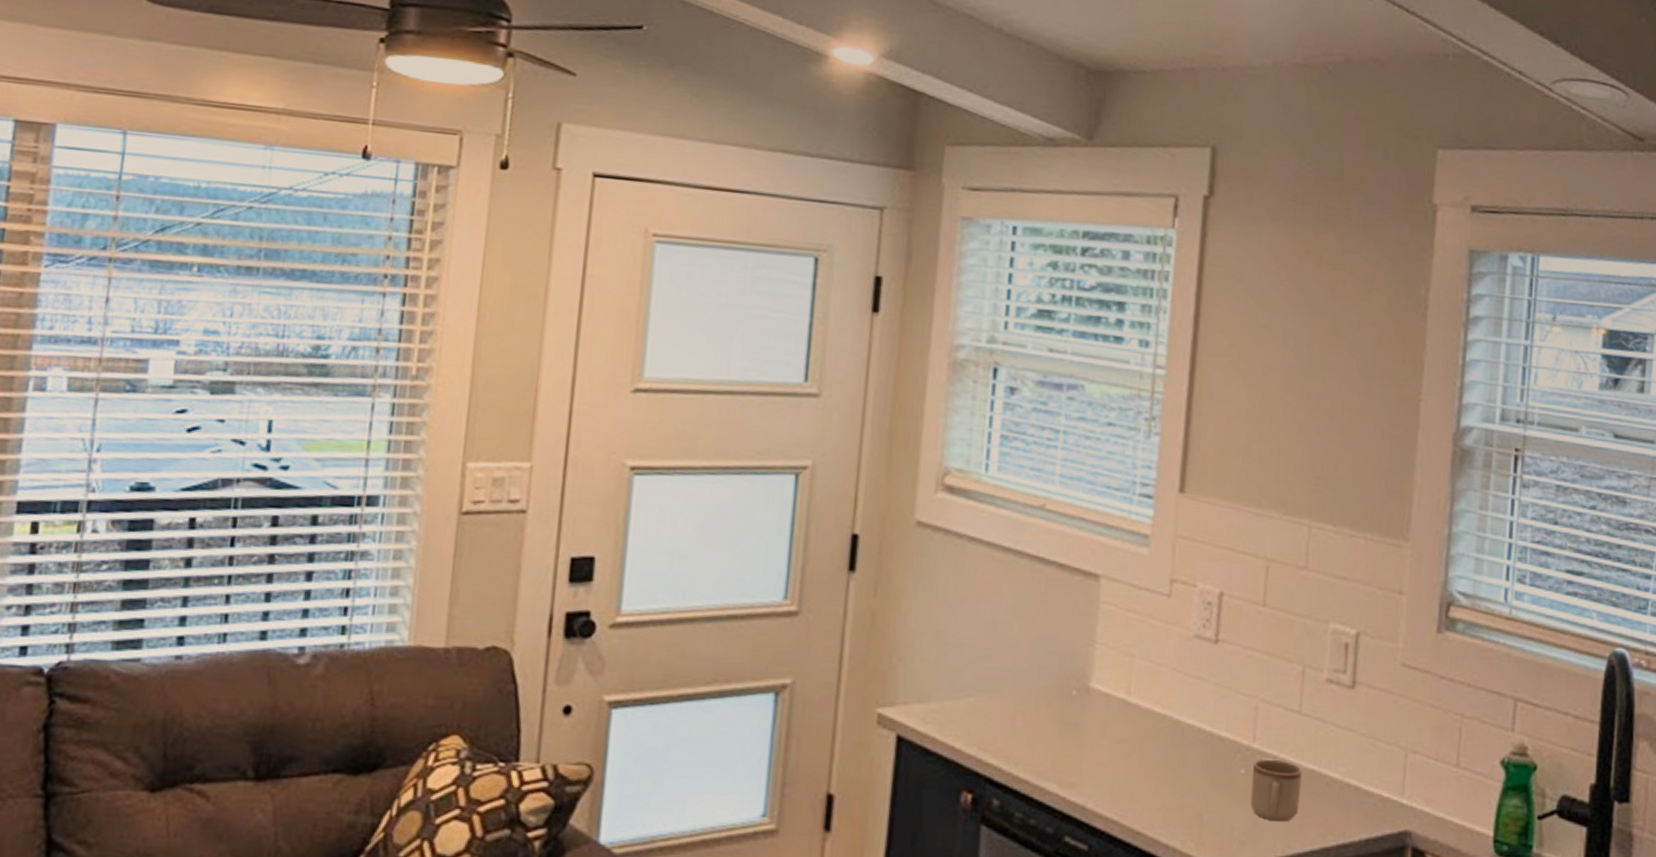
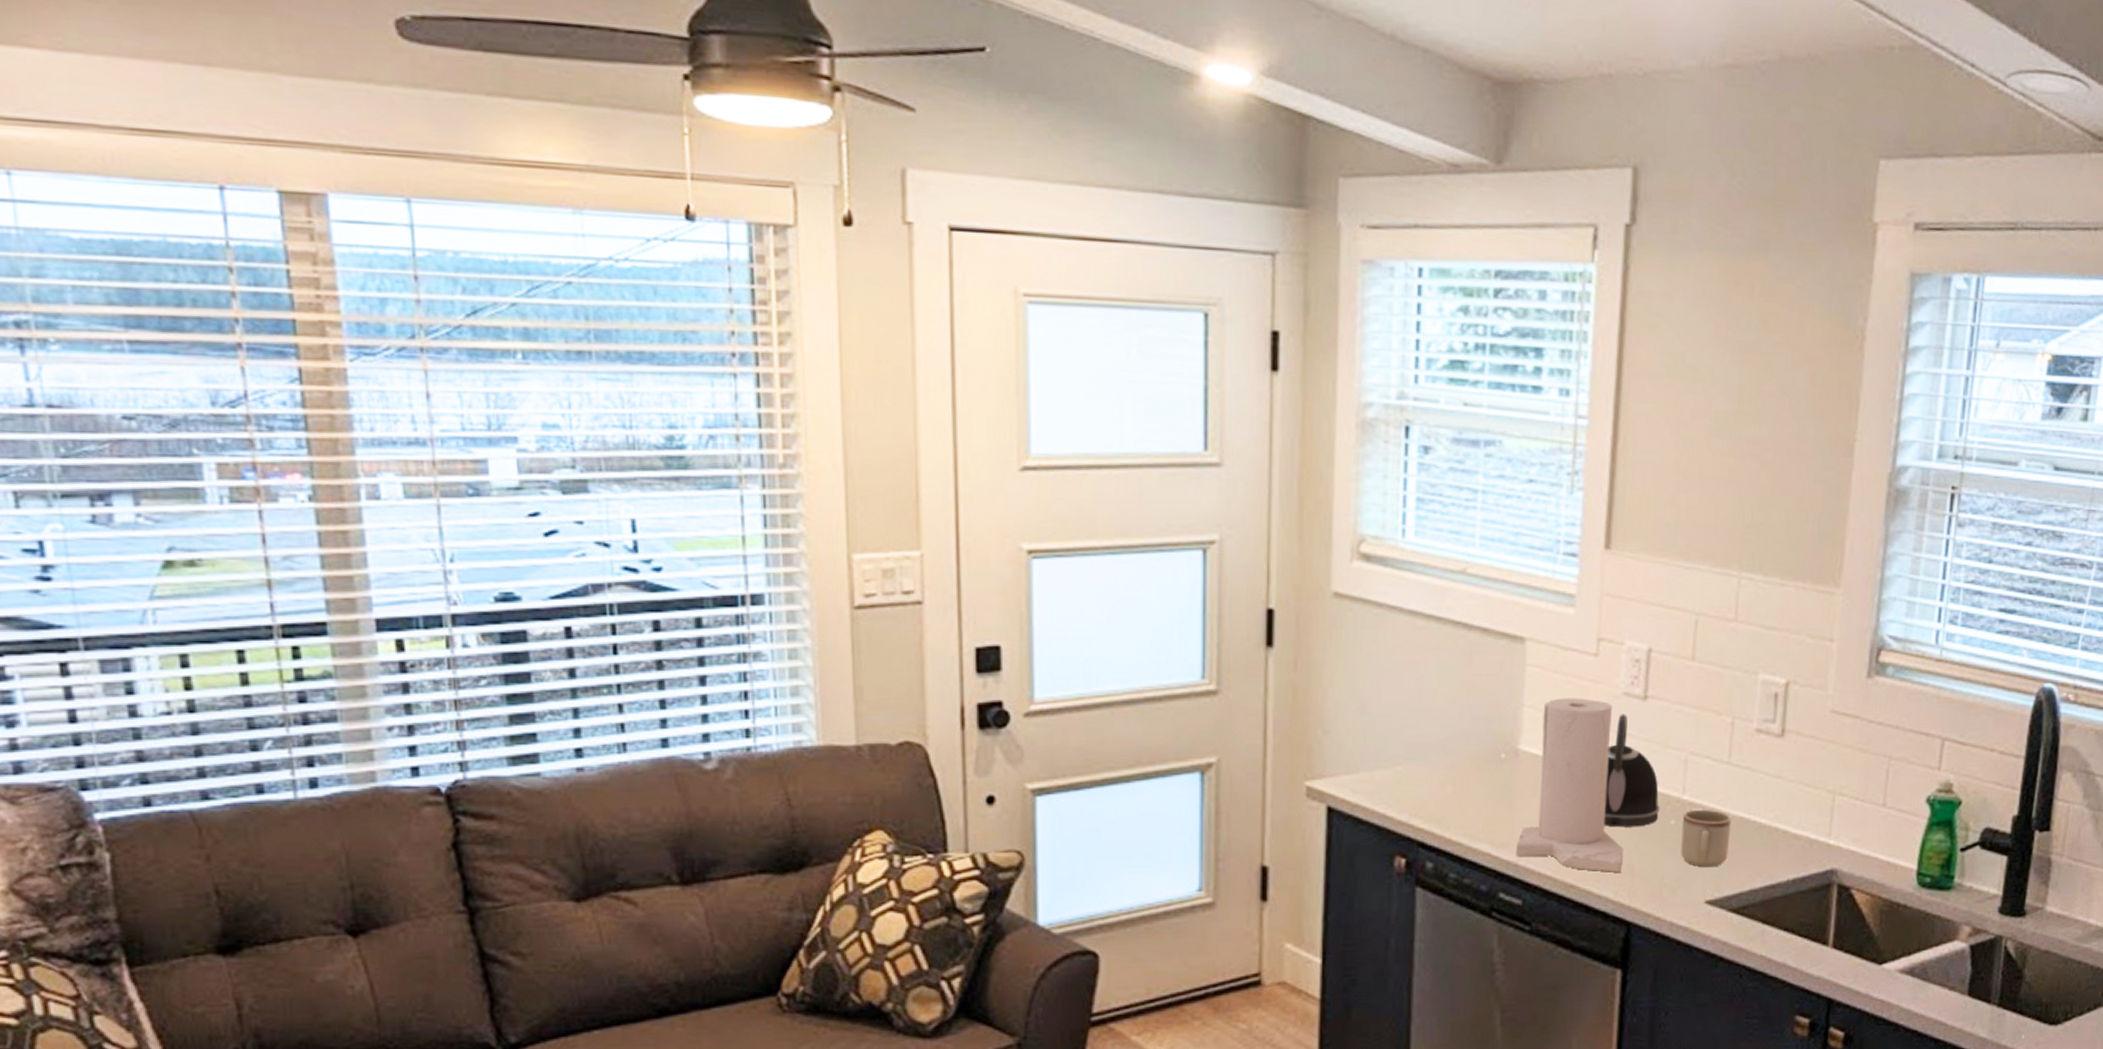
paper towel: none [1083,637,1193,821] -> present [1516,698,1624,872]
kettle: none [1173,656,1231,773] -> present [1604,713,1661,826]

